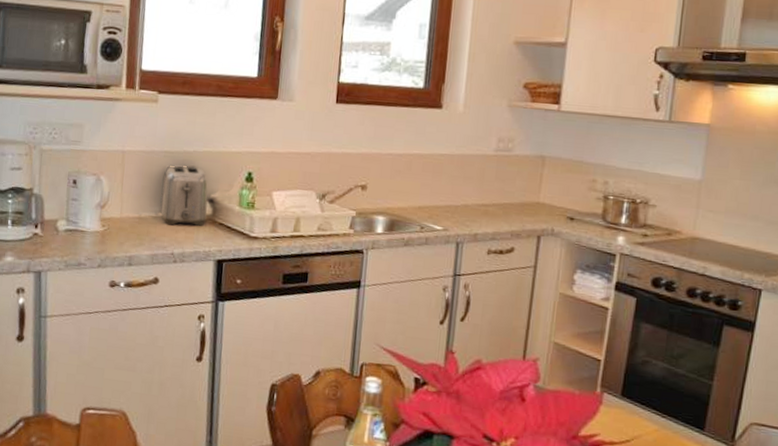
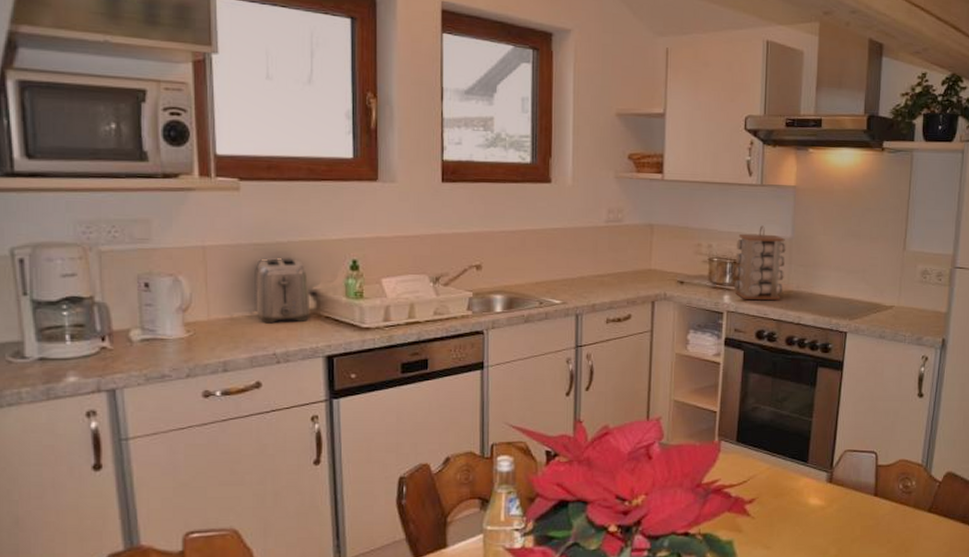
spice rack: none [630,164,694,247] -> present [734,225,786,301]

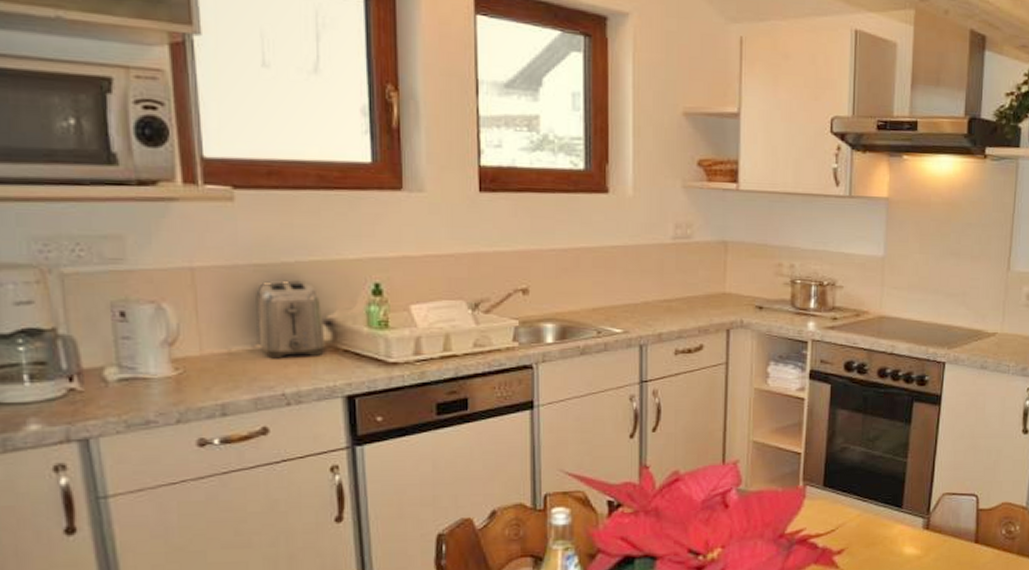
spice rack: present [734,225,786,301] -> none [820,242,878,328]

